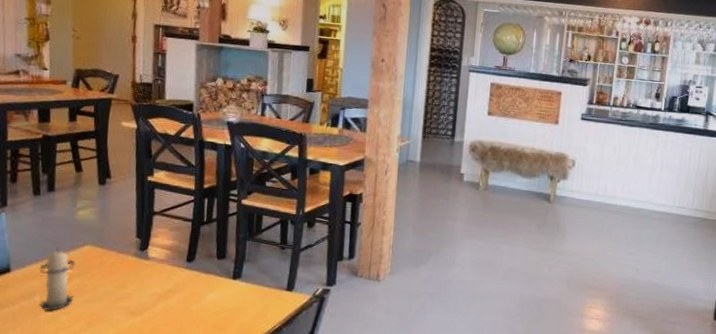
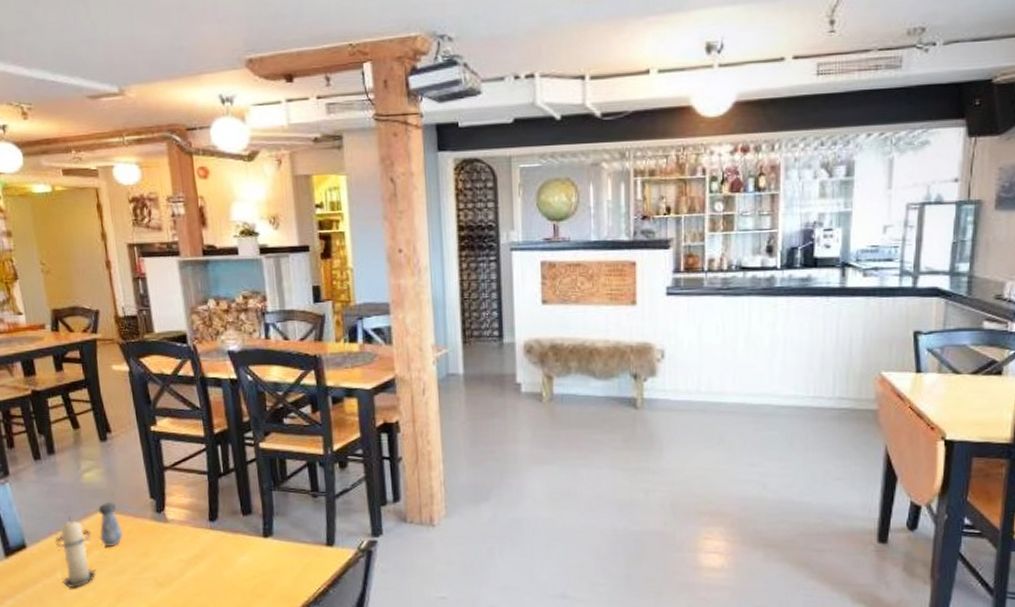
salt shaker: none [82,237,106,277] -> present [98,501,124,546]

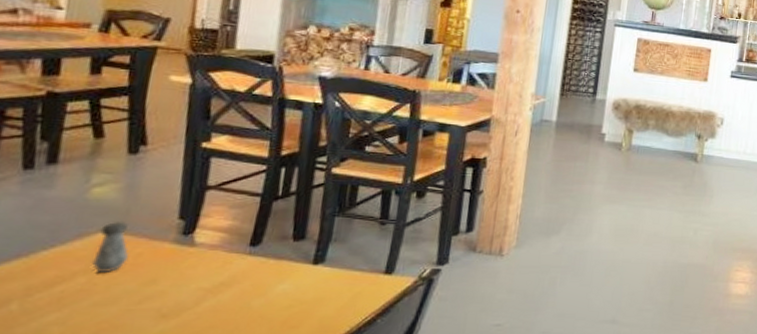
candle: present [55,516,96,589] -> none [16,236,81,323]

